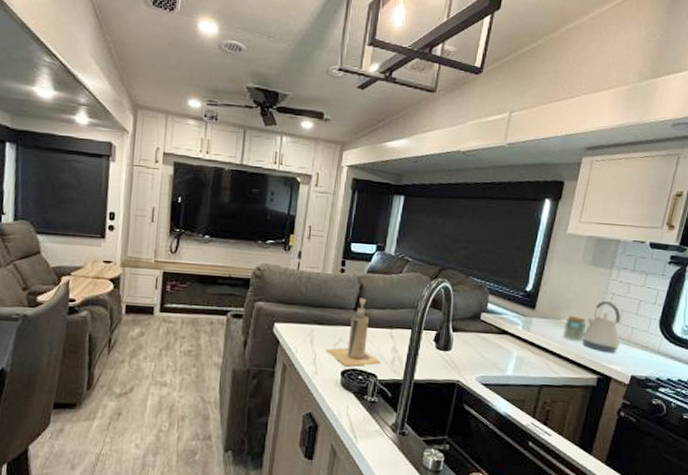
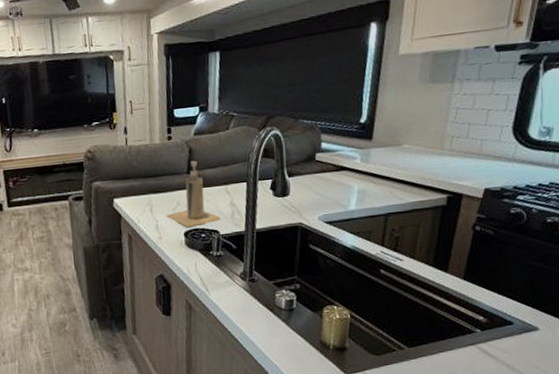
peanut butter: present [563,315,587,341] -> none [405,138,431,165]
kettle: present [581,301,621,353] -> none [426,117,469,170]

